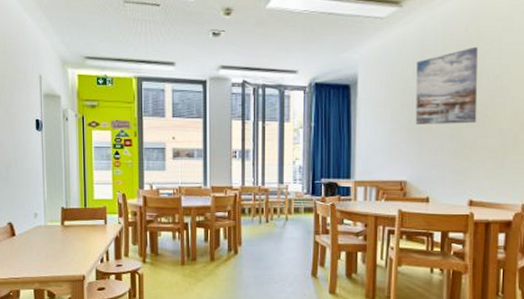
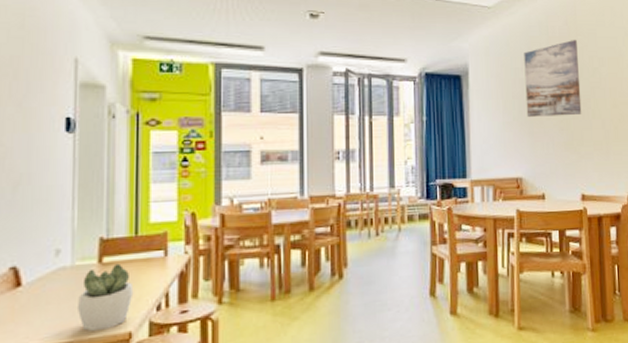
succulent plant: none [49,226,85,271] -> present [76,263,134,331]

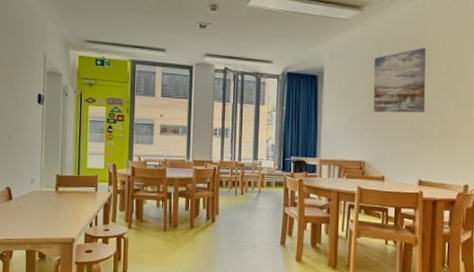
succulent plant: present [76,263,134,331] -> none [42,192,76,234]

